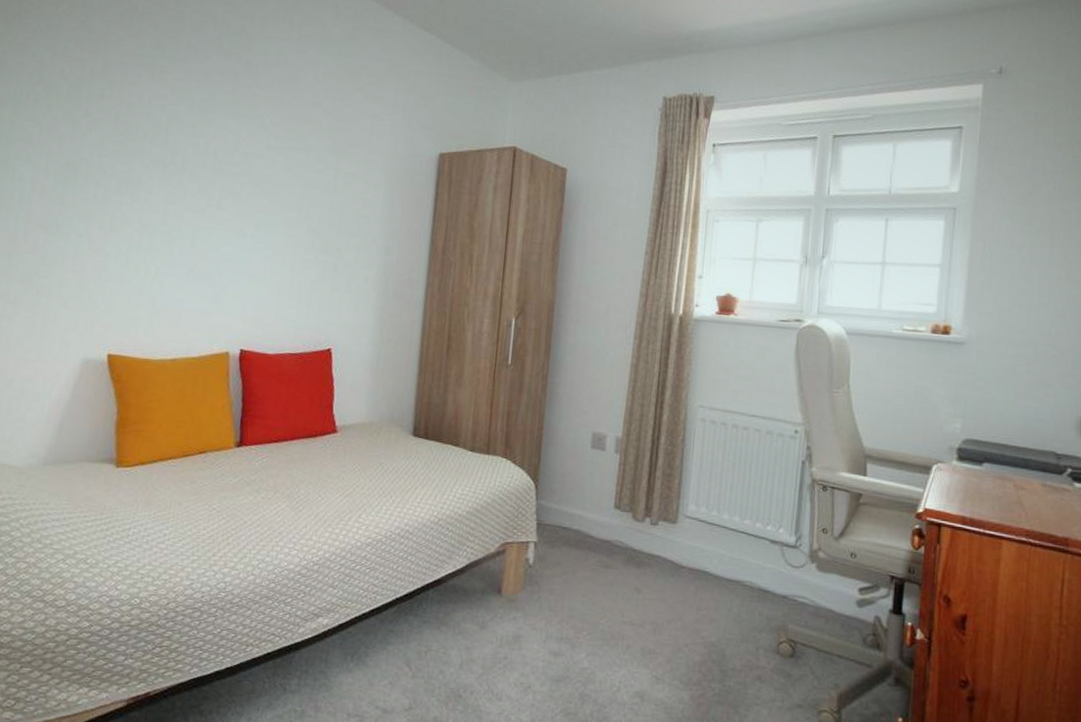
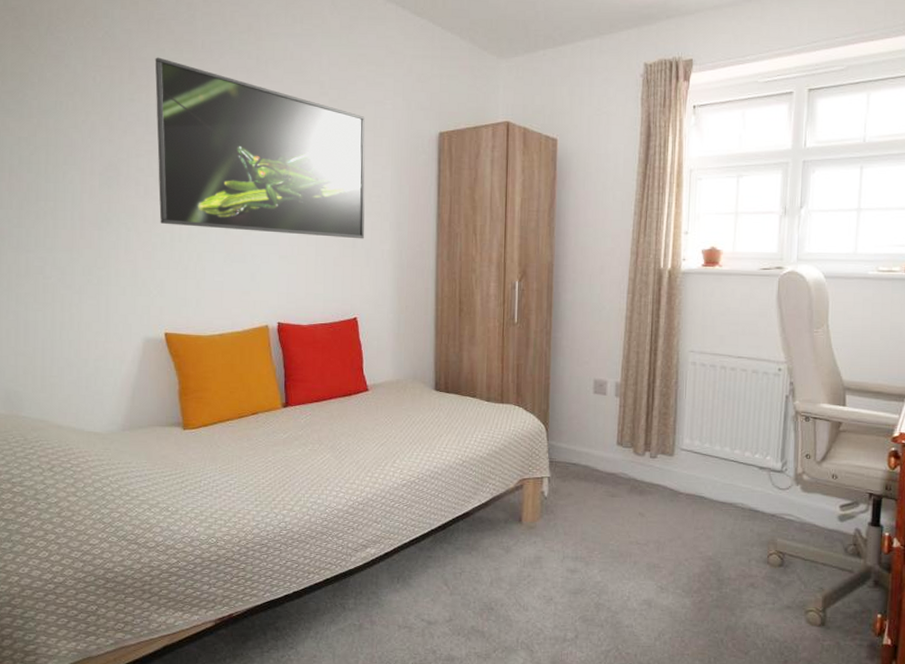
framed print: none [117,52,360,263] -> present [155,57,365,239]

